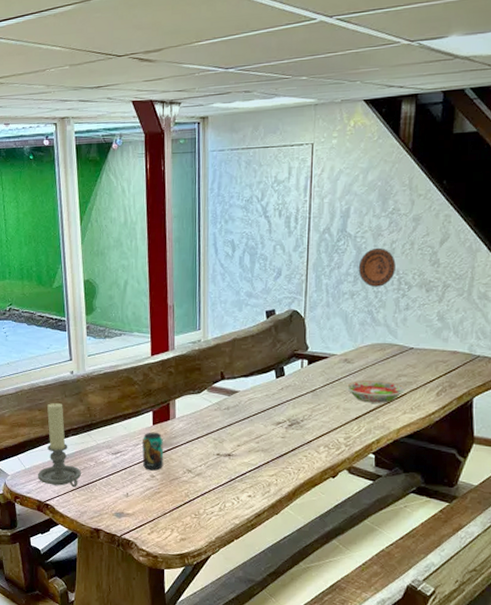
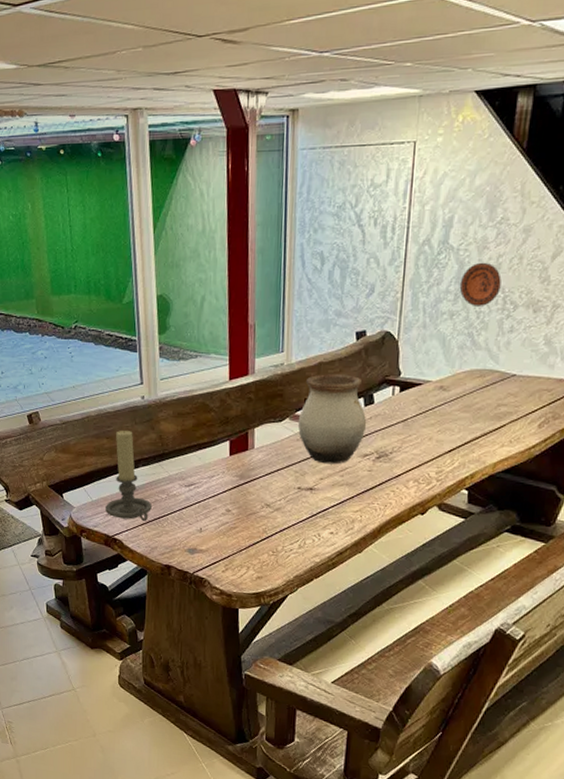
beverage can: present [142,432,164,471] -> none [217,463,241,505]
vase: none [215,349,279,432] -> present [297,374,367,464]
bowl: present [346,380,405,403] -> none [440,410,505,435]

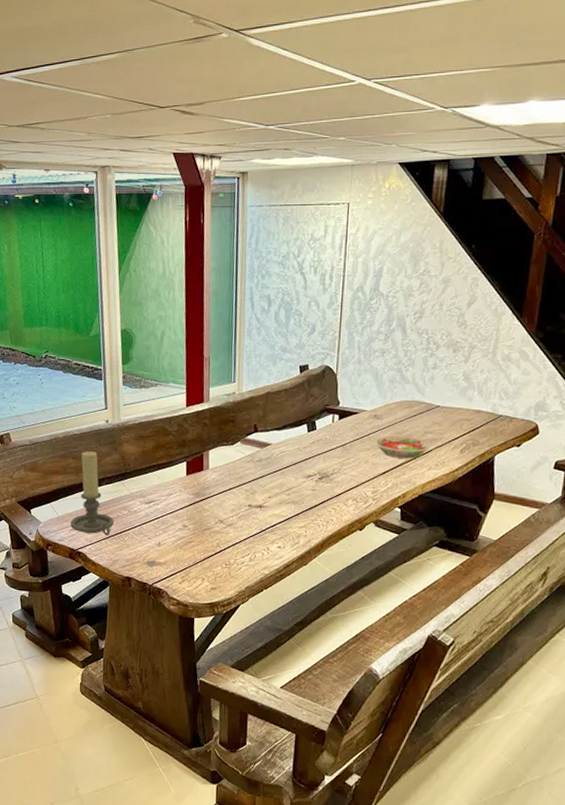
vase: present [297,374,367,464] -> none [248,402,310,484]
bowl: none [440,410,505,435] -> present [374,436,431,459]
decorative plate: present [459,262,502,306] -> none [389,307,425,346]

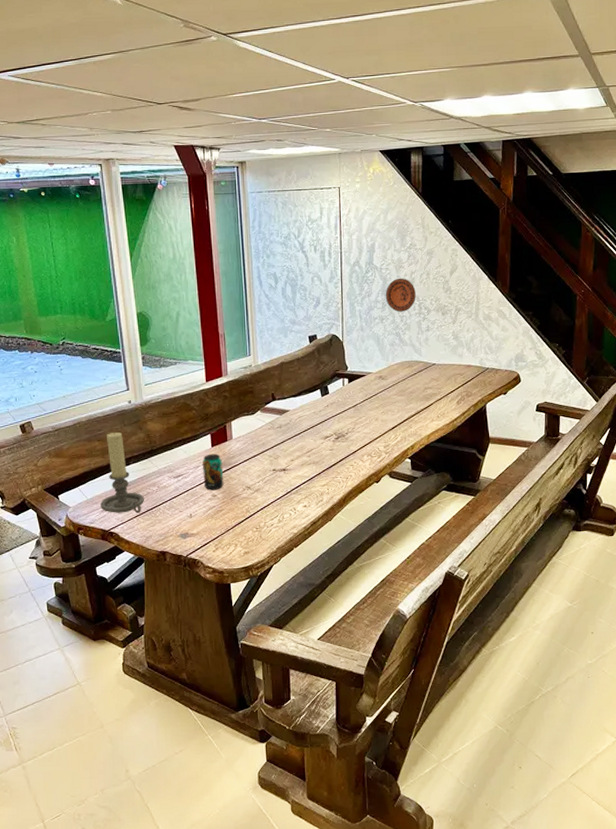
beverage can: none [175,482,197,521] -> present [203,453,224,490]
bowl: present [374,436,431,459] -> none [382,394,431,414]
decorative plate: none [389,307,425,346] -> present [385,278,416,312]

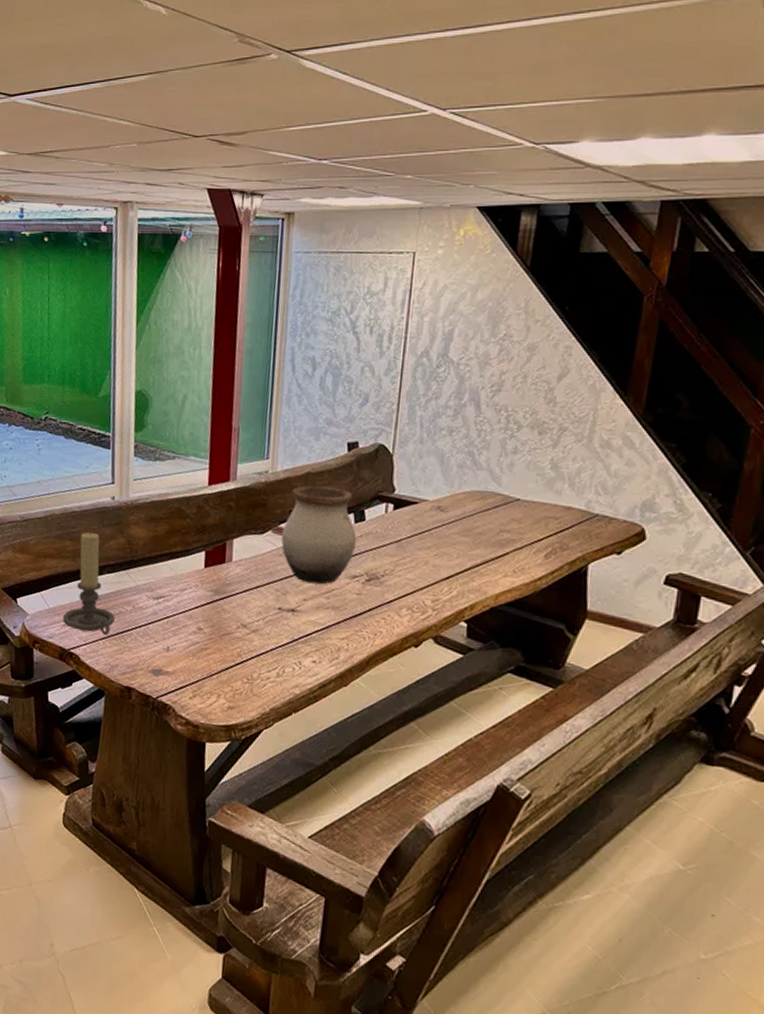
beverage can: present [203,453,224,490] -> none [189,575,216,623]
vase: none [268,371,325,447] -> present [281,485,357,585]
decorative plate: present [385,278,416,312] -> none [459,378,504,424]

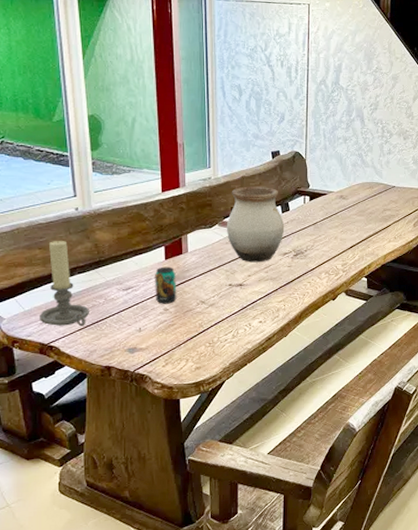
beverage can: none [189,575,216,623] -> present [155,266,177,304]

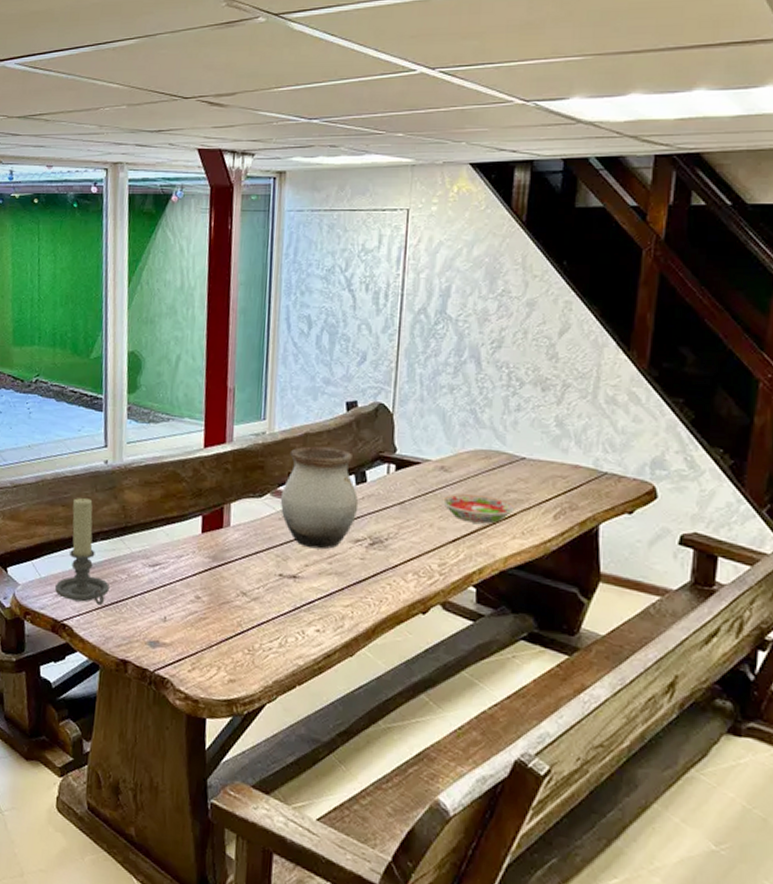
beverage can: present [155,266,177,304] -> none [186,541,214,591]
bowl: none [342,214,389,234] -> present [441,494,515,524]

